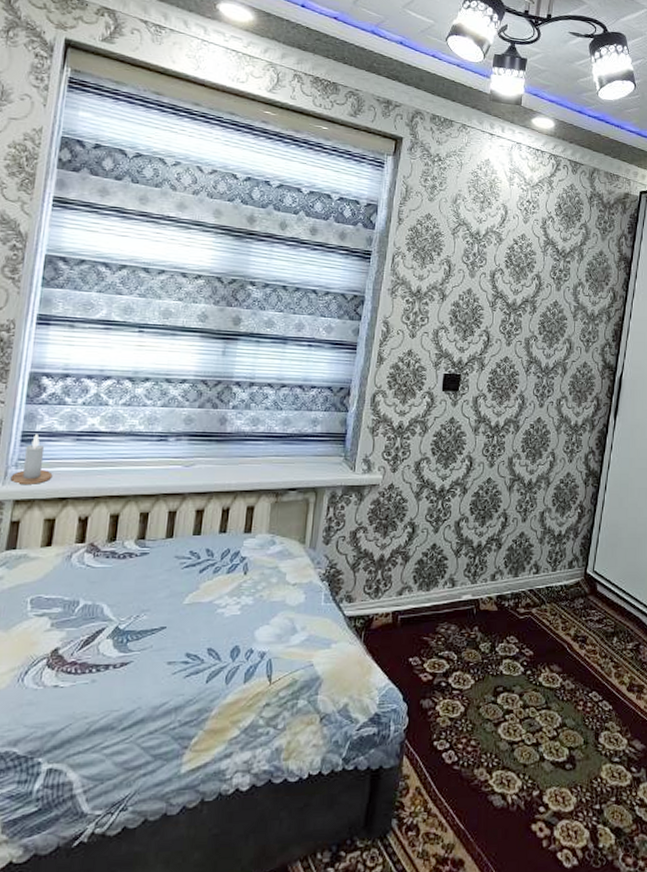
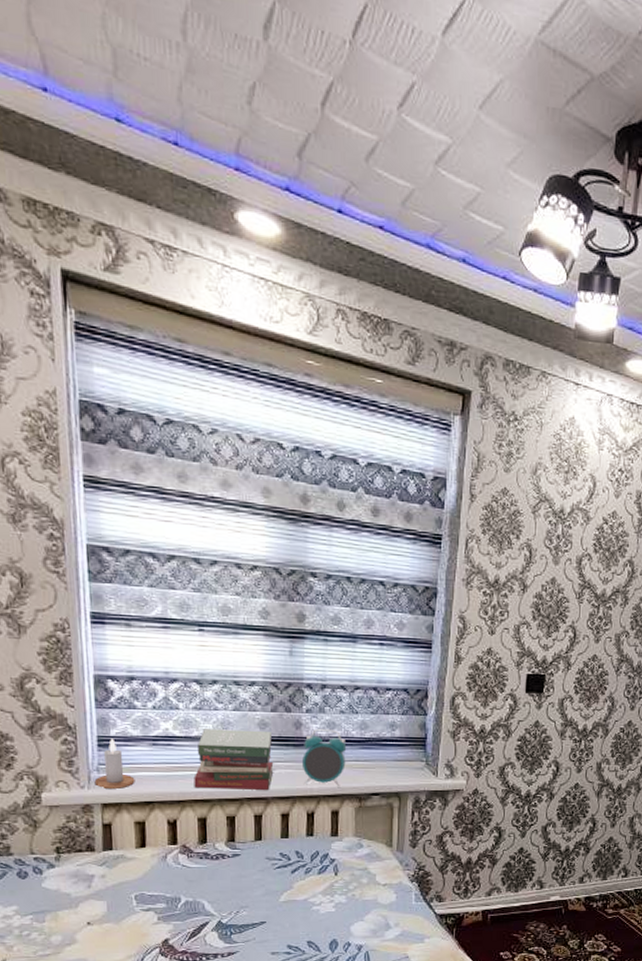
books: none [111,424,196,485] -> present [193,729,274,790]
alarm clock: none [222,425,269,482] -> present [301,729,347,787]

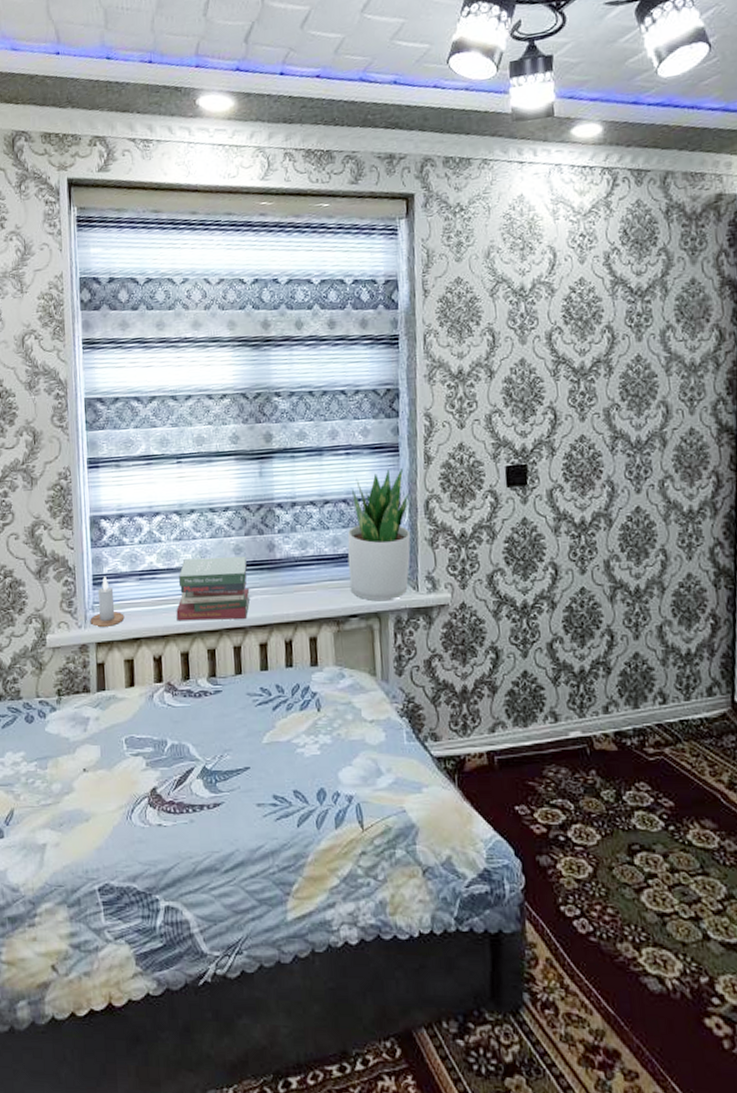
alarm clock: present [301,729,347,787] -> none [276,548,321,611]
planter: none [374,664,440,783] -> present [347,468,412,602]

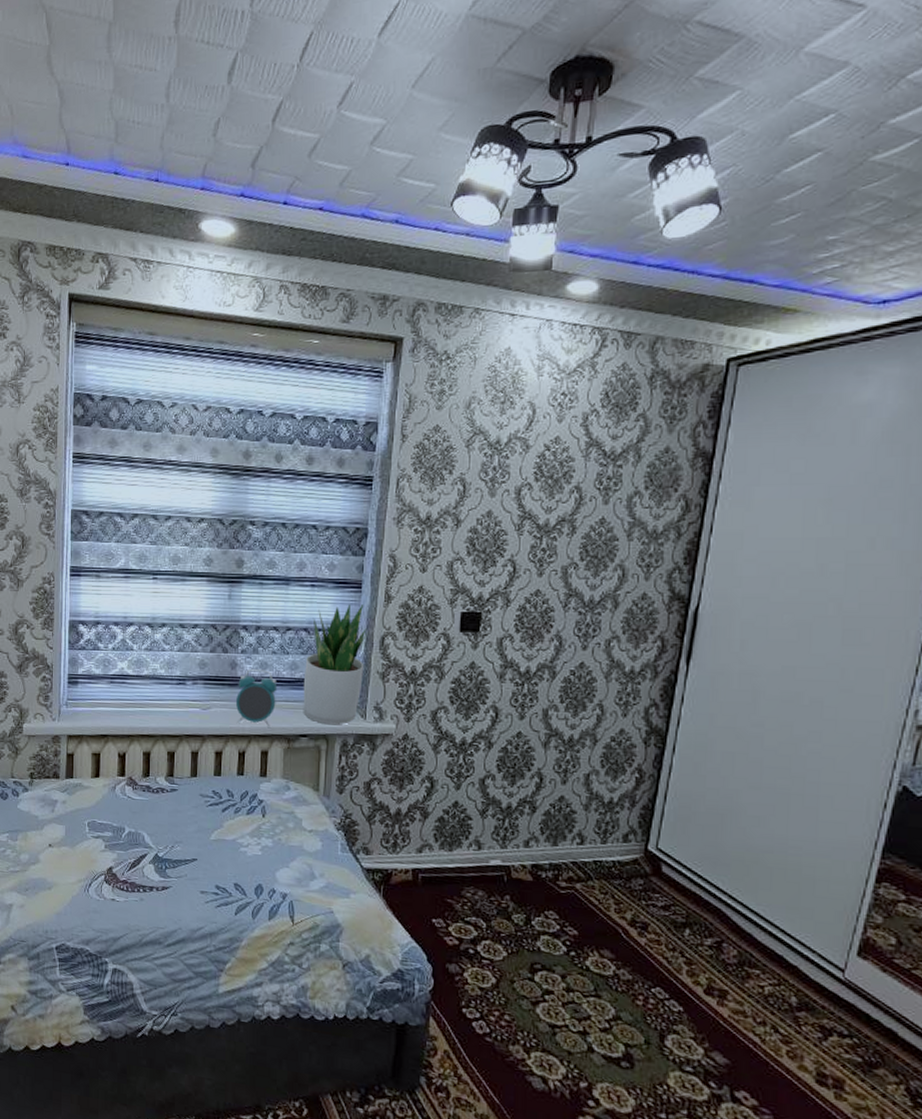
candle: present [90,577,125,627] -> none [63,677,95,722]
books: present [176,556,251,622] -> none [142,668,211,728]
alarm clock: none [276,548,321,611] -> present [235,669,278,727]

